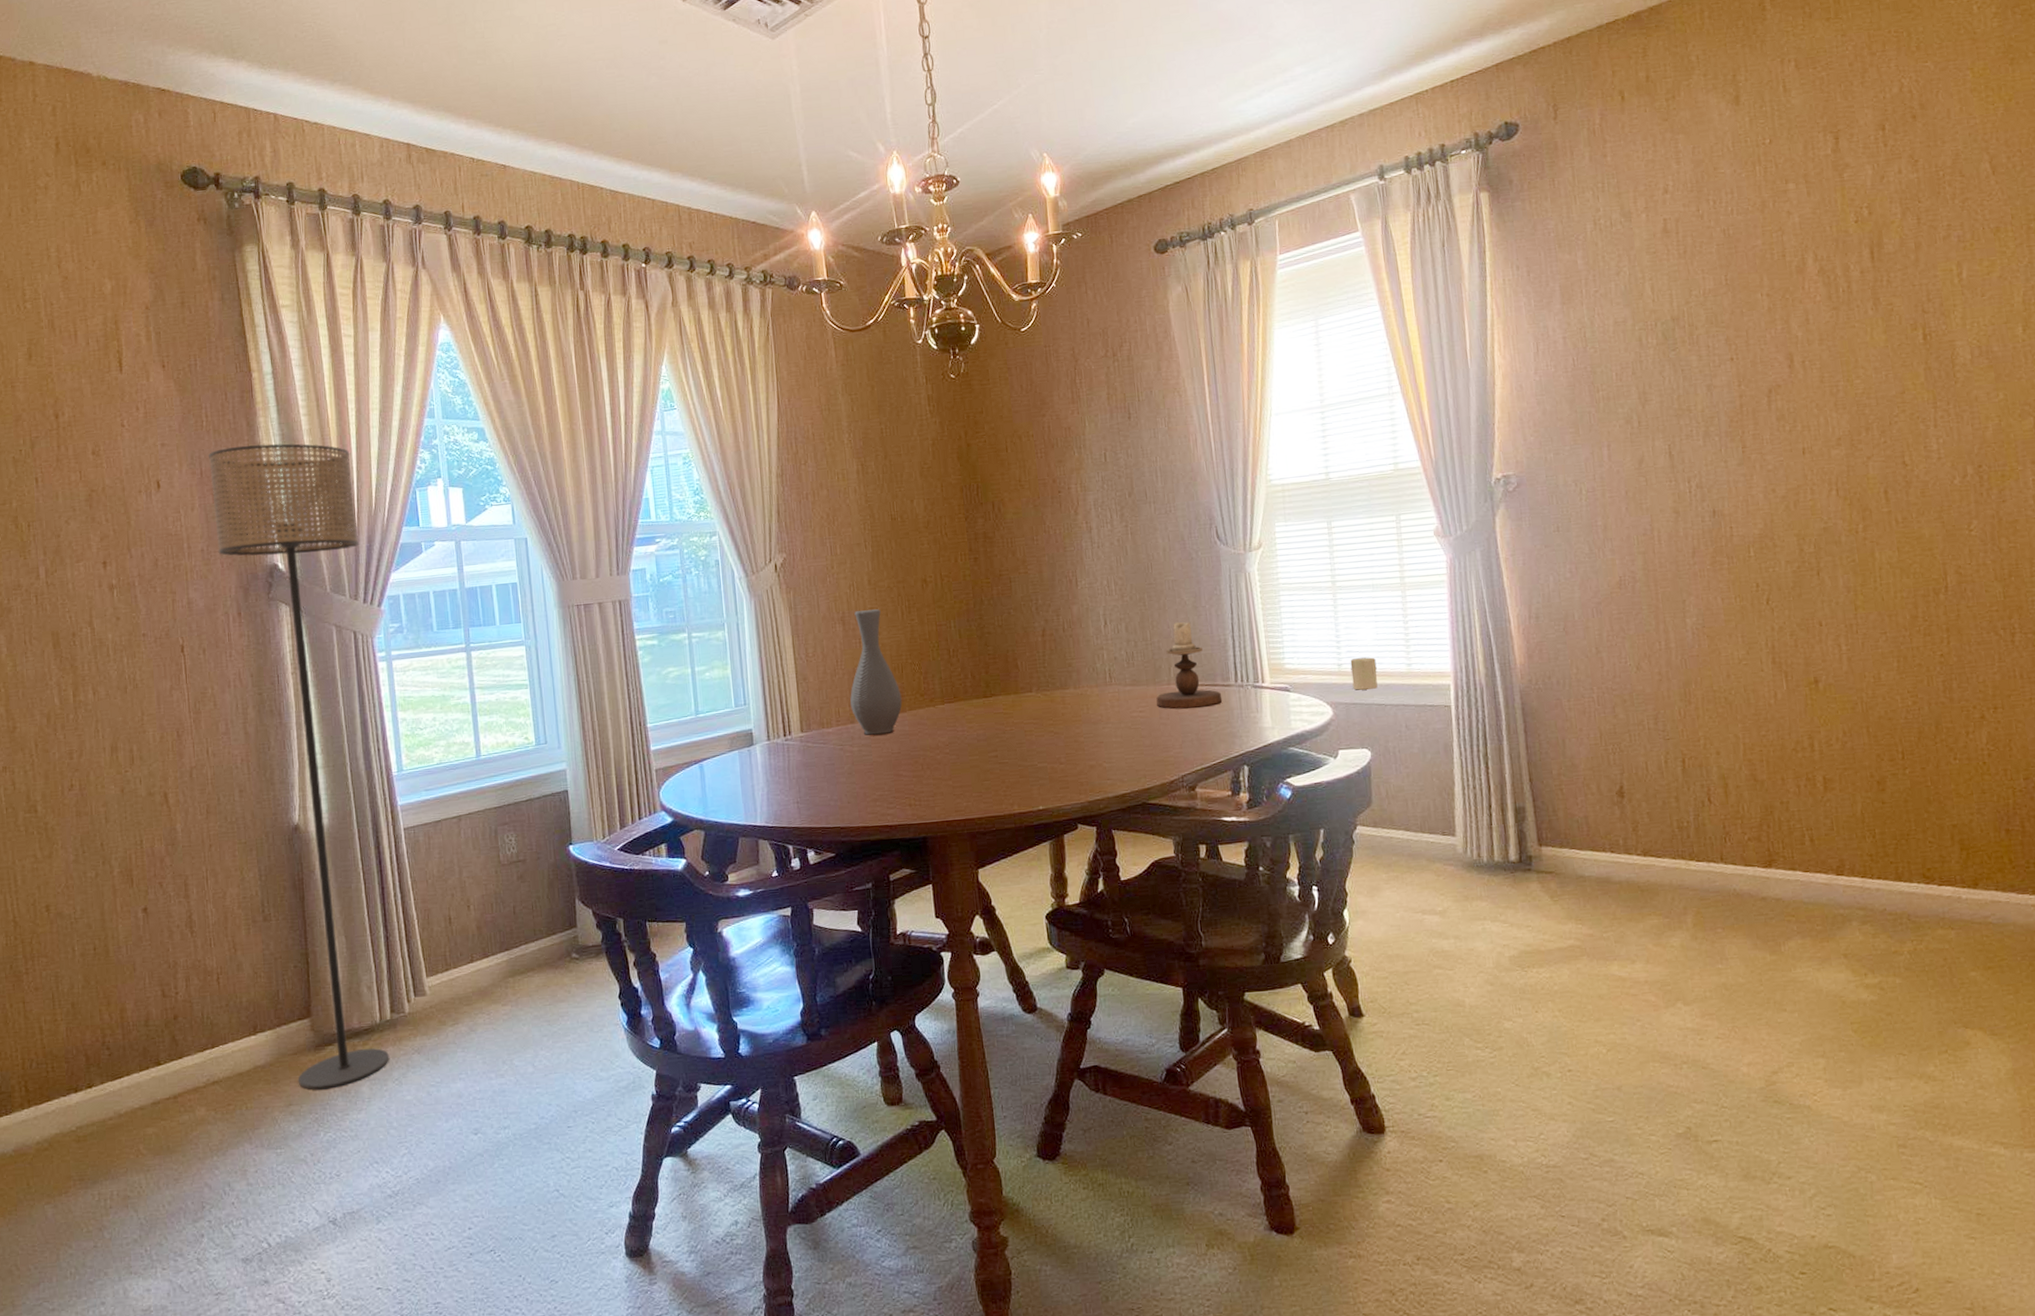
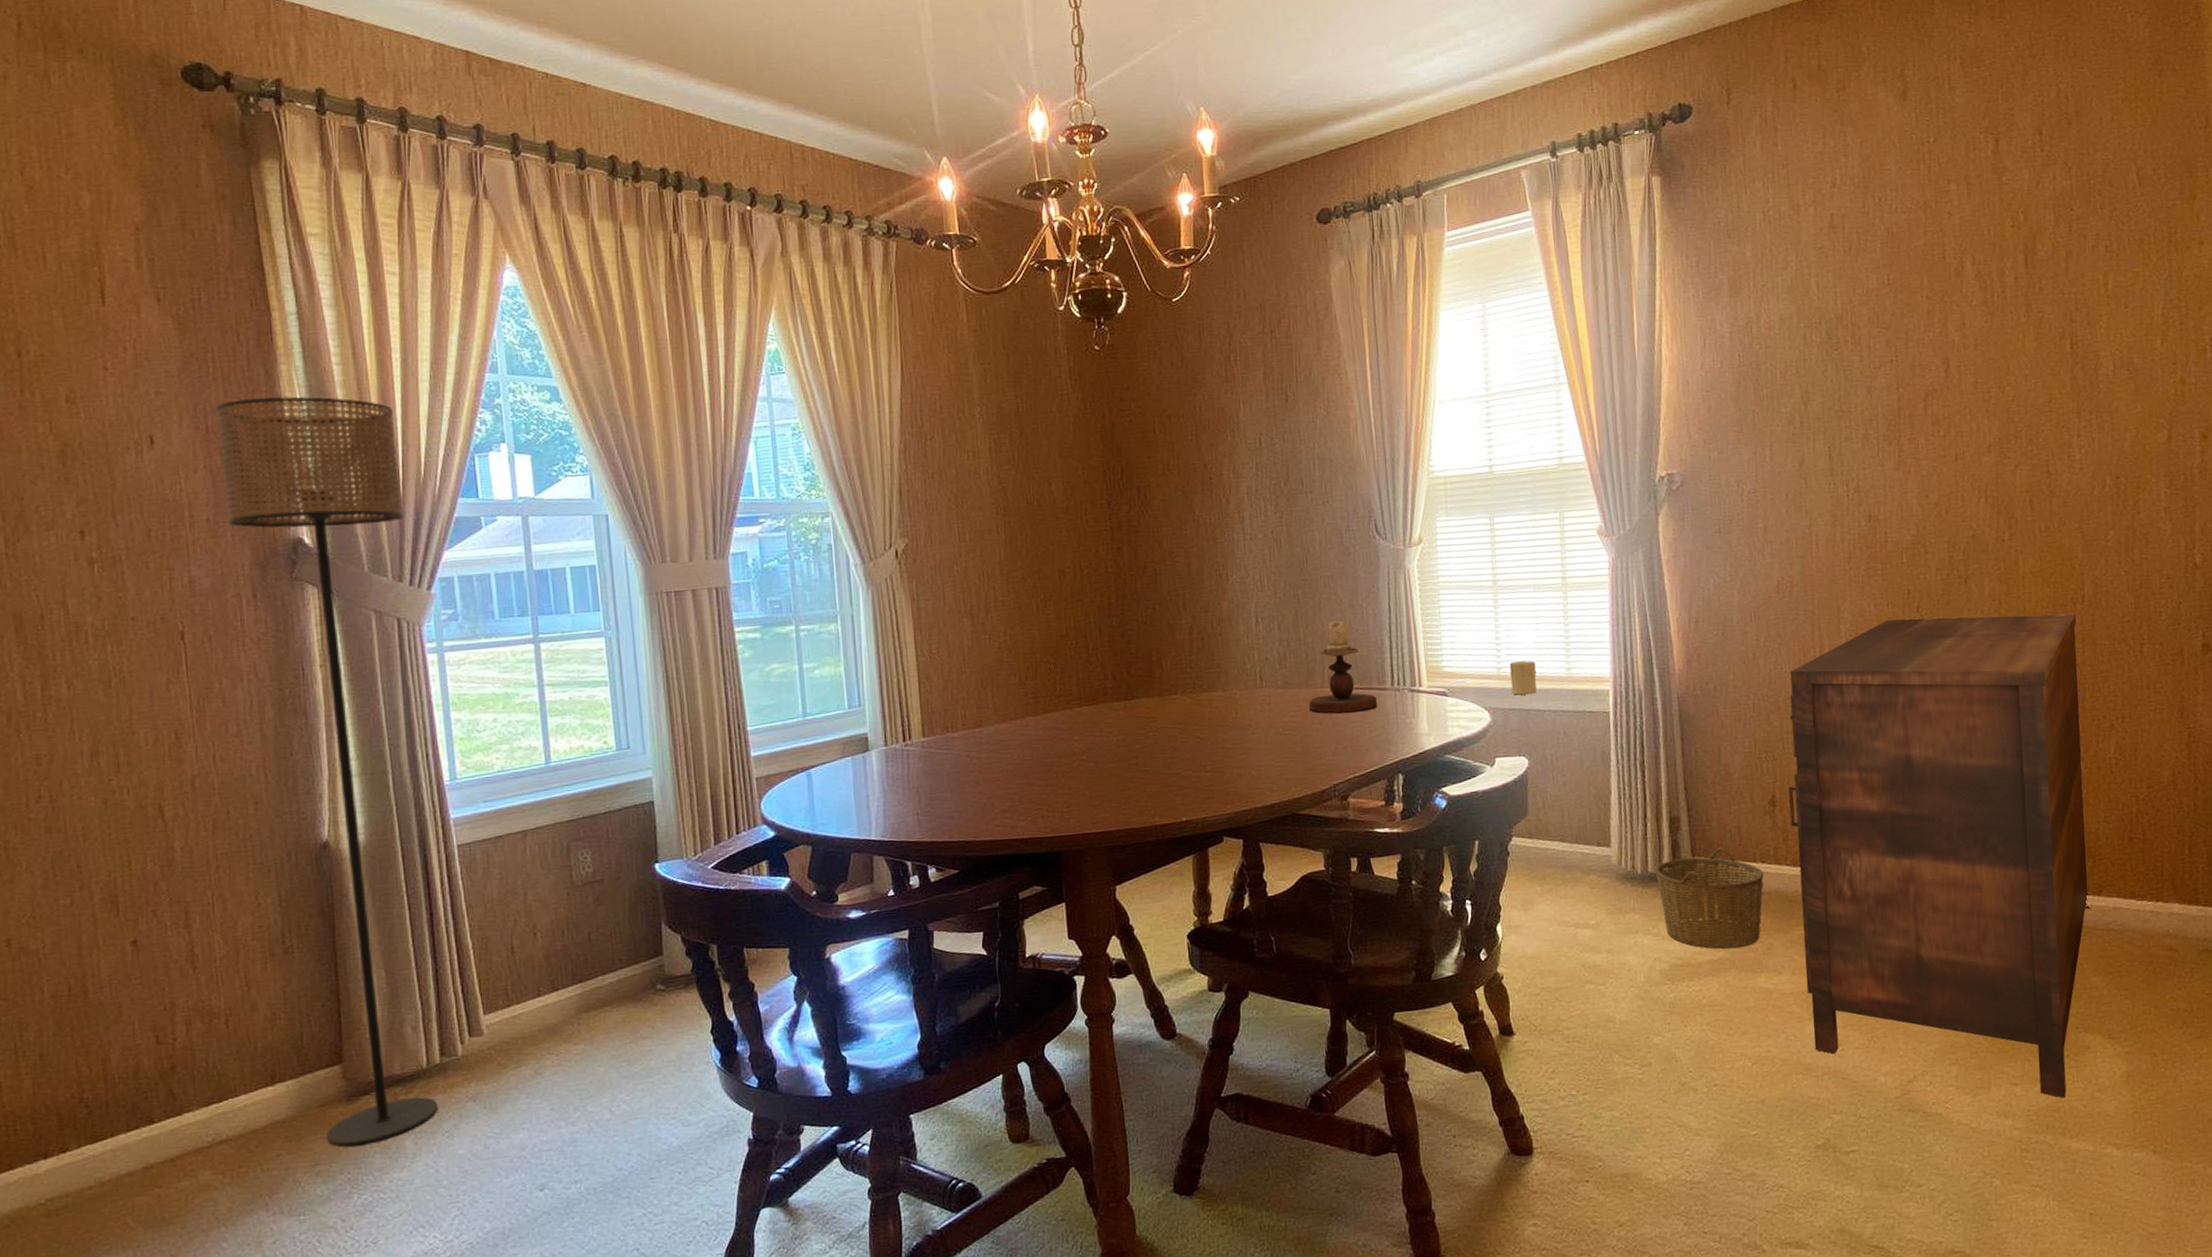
vase: present [850,609,903,736] -> none [978,602,1036,742]
basket: none [1501,837,1614,937] -> present [1655,847,1764,949]
sideboard: none [1635,604,1967,1094] -> present [1788,614,2091,1098]

